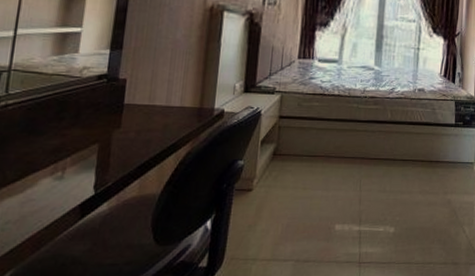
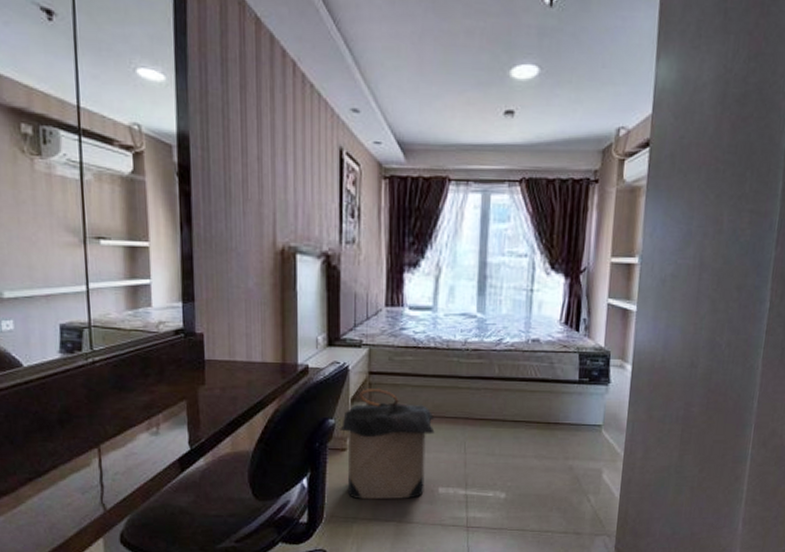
laundry hamper: none [248,132,335,240] -> present [340,389,435,500]

